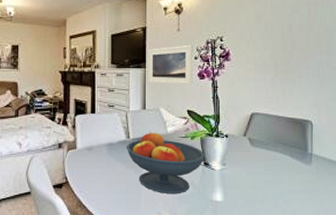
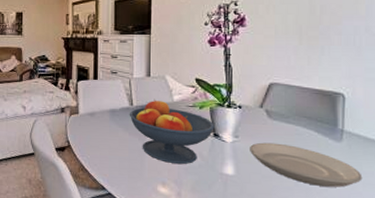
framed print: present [148,44,192,85] -> none [153,10,202,52]
plate: none [236,169,328,206] -> present [250,142,363,187]

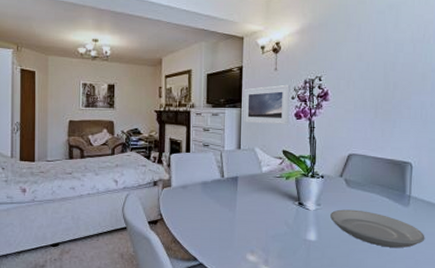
fruit bowl: present [129,98,215,165] -> none [220,170,299,233]
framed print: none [153,10,202,52] -> present [244,84,289,125]

